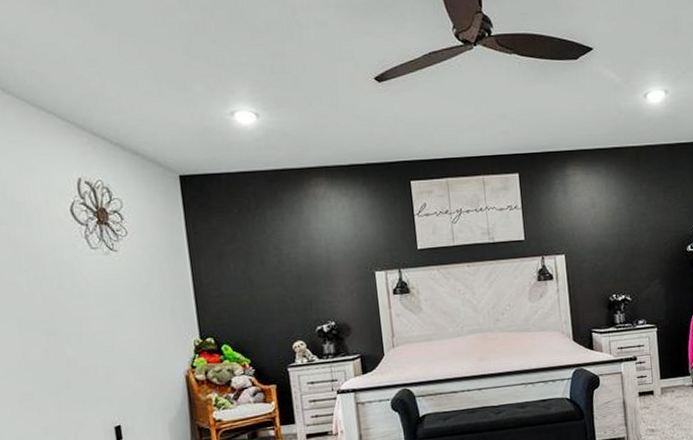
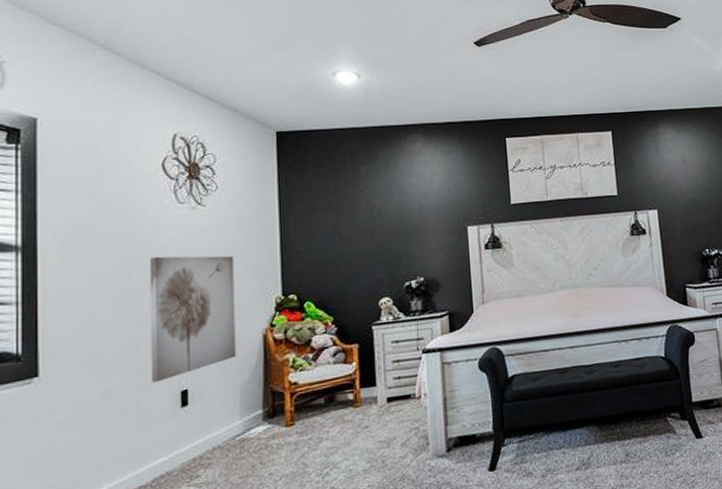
wall art: none [70,300,163,419] -> present [149,255,237,383]

